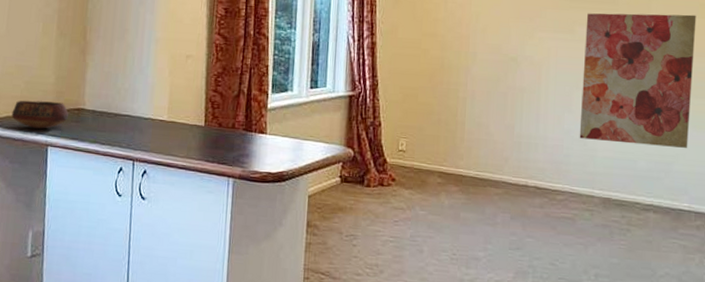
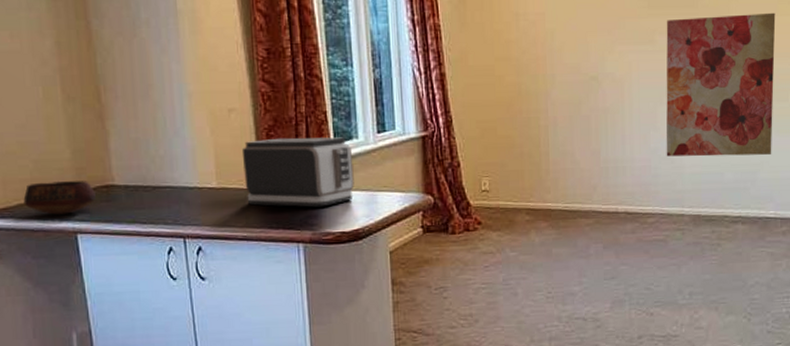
toaster: none [191,84,287,148] -> present [241,137,354,208]

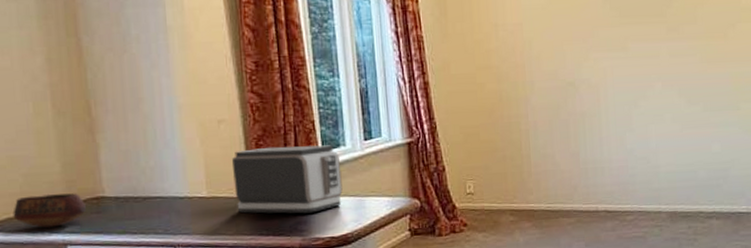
wall art: present [666,12,776,157] -> none [637,20,742,157]

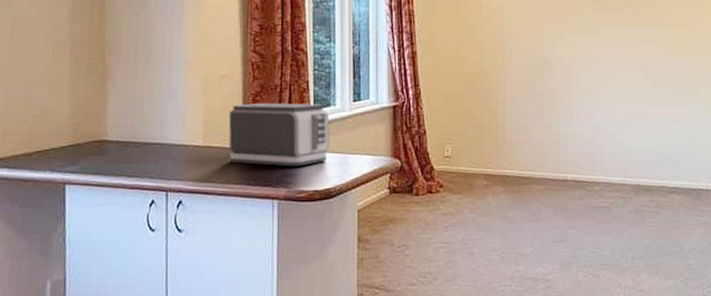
bowl: present [13,193,86,228] -> none [19,135,88,166]

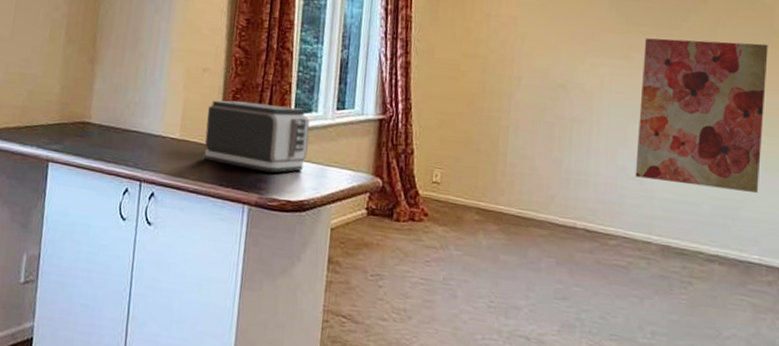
wall art: none [608,12,702,133] -> present [635,38,768,193]

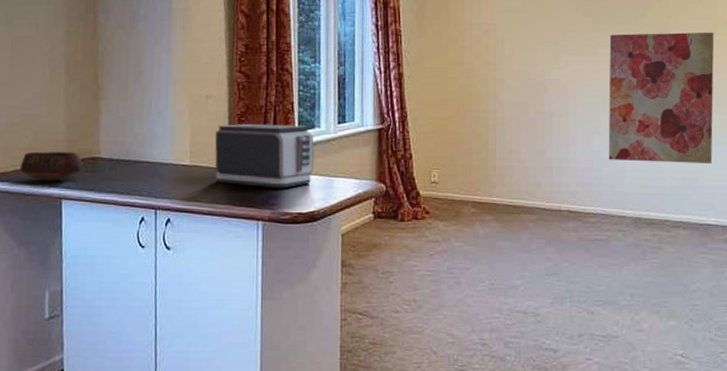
bowl: none [11,110,73,143] -> present [20,151,83,181]

